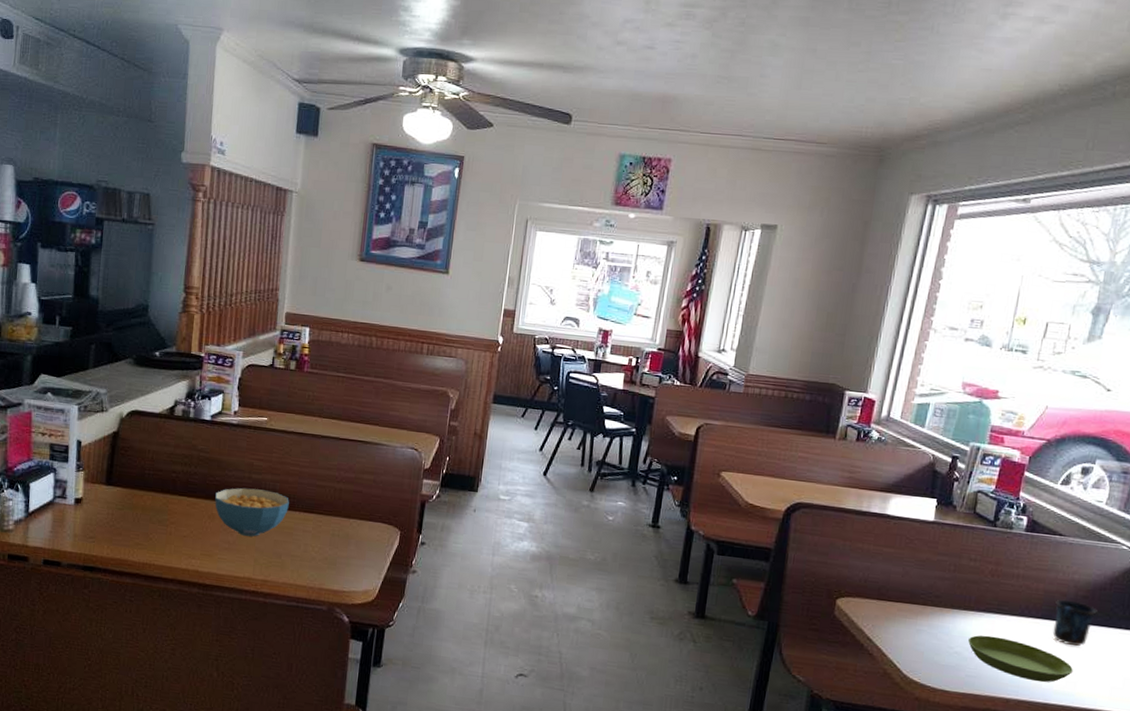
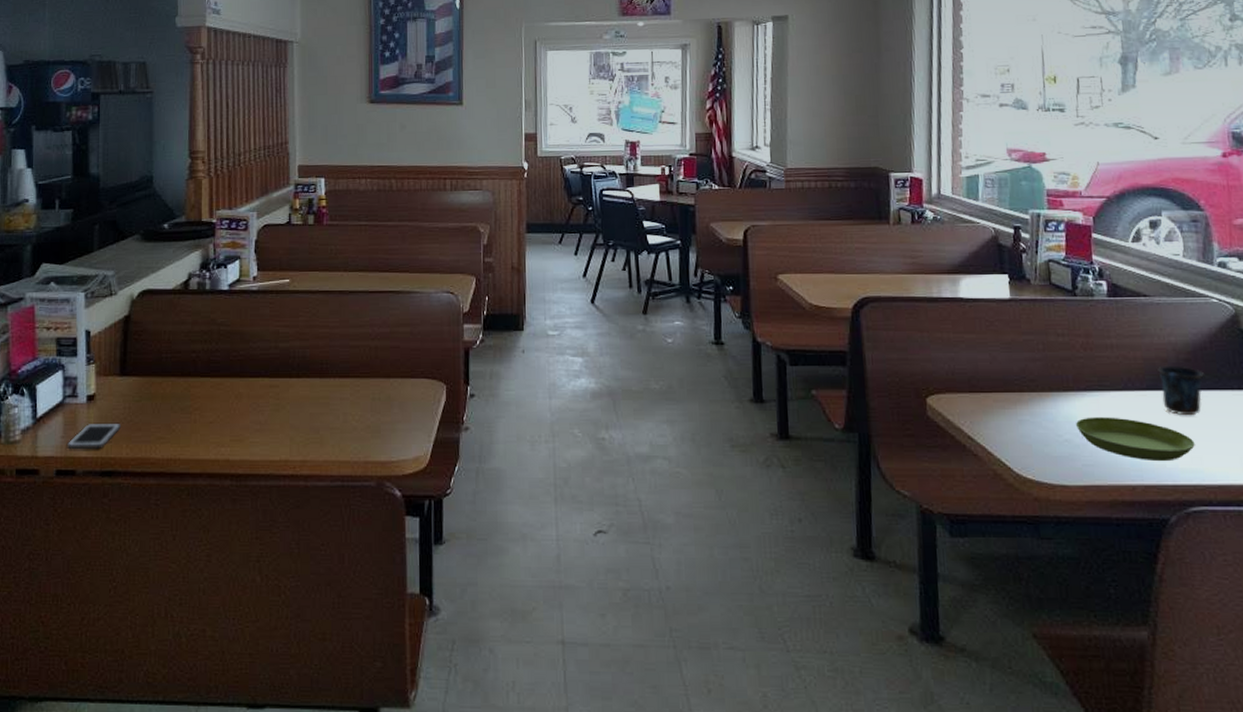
cell phone: none [54,523,104,546] -> present [66,423,121,450]
cereal bowl: present [215,487,289,537] -> none [241,359,322,413]

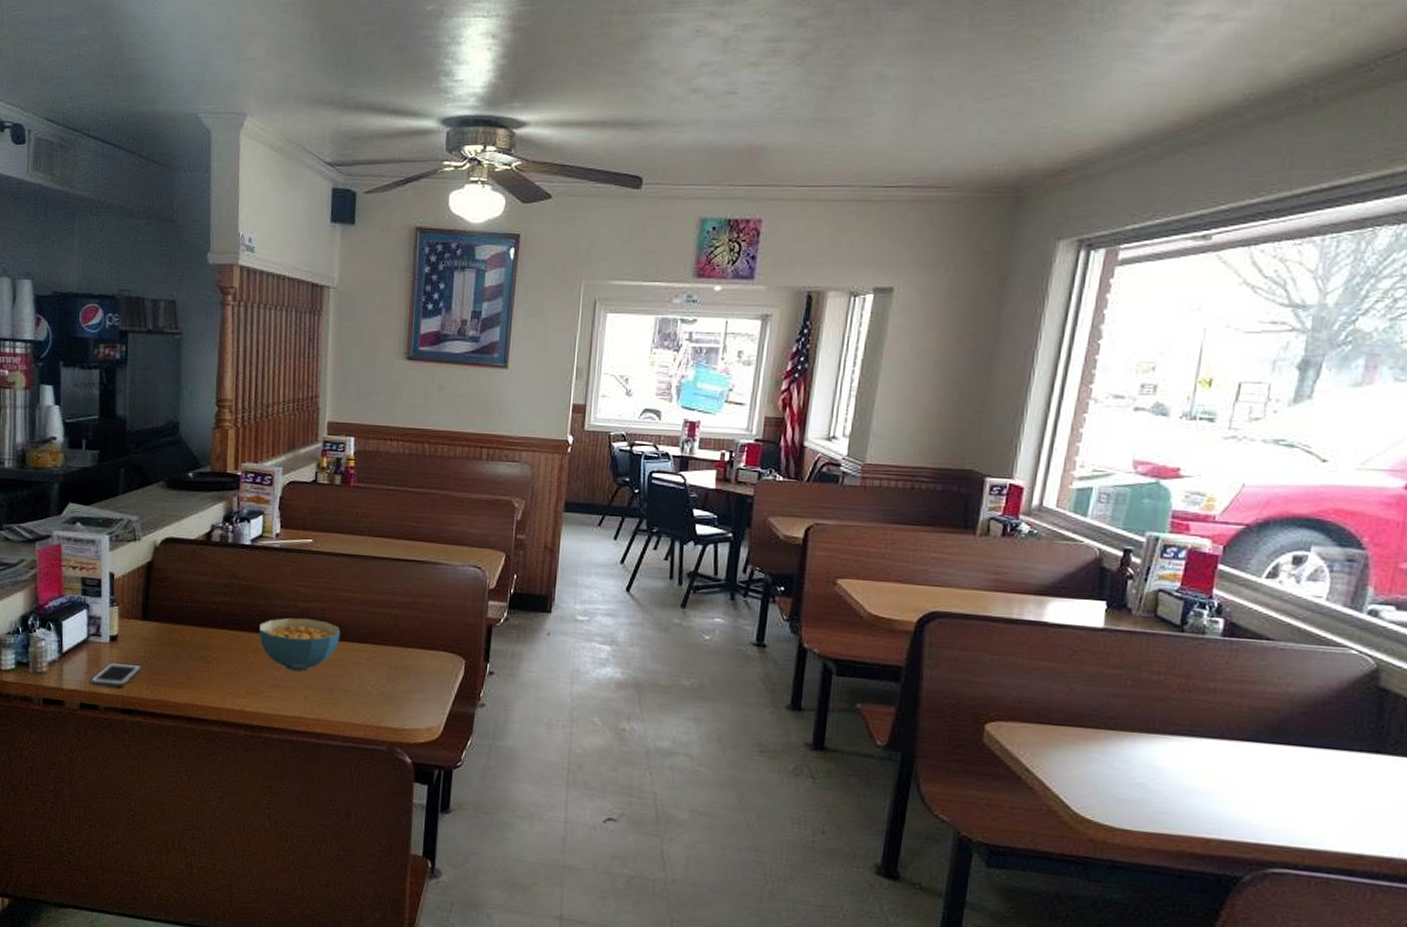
cereal bowl: none [241,359,322,413] -> present [259,617,340,672]
saucer: present [1076,416,1195,462] -> none [1154,762,1292,818]
mug: present [1158,365,1204,416] -> none [1263,717,1321,774]

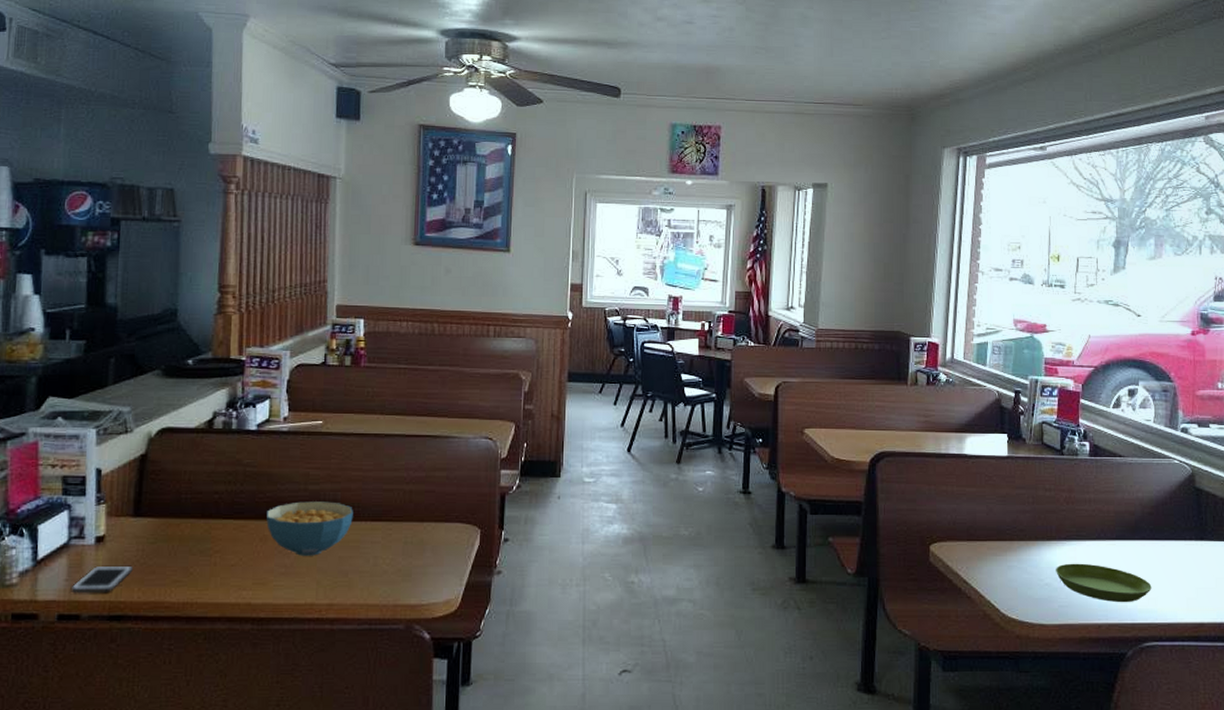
saucer: none [1154,762,1292,818] -> present [1056,563,1152,603]

